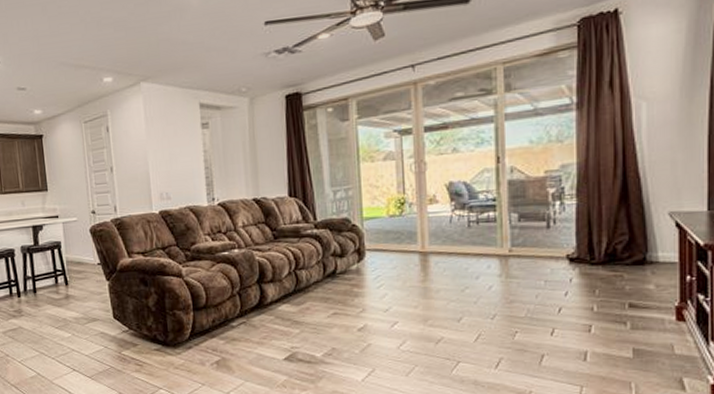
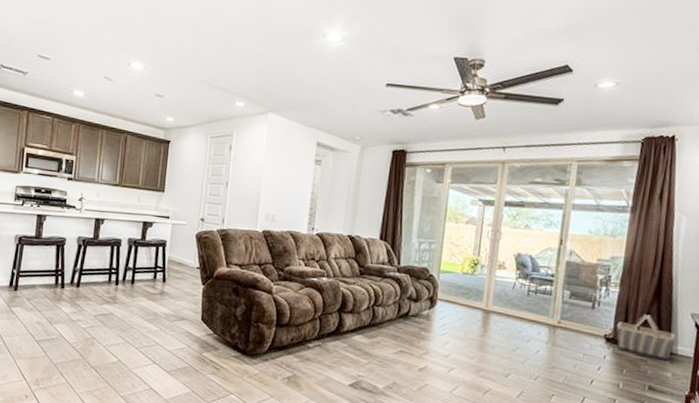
basket: none [579,223,653,272] -> present [616,314,675,361]

